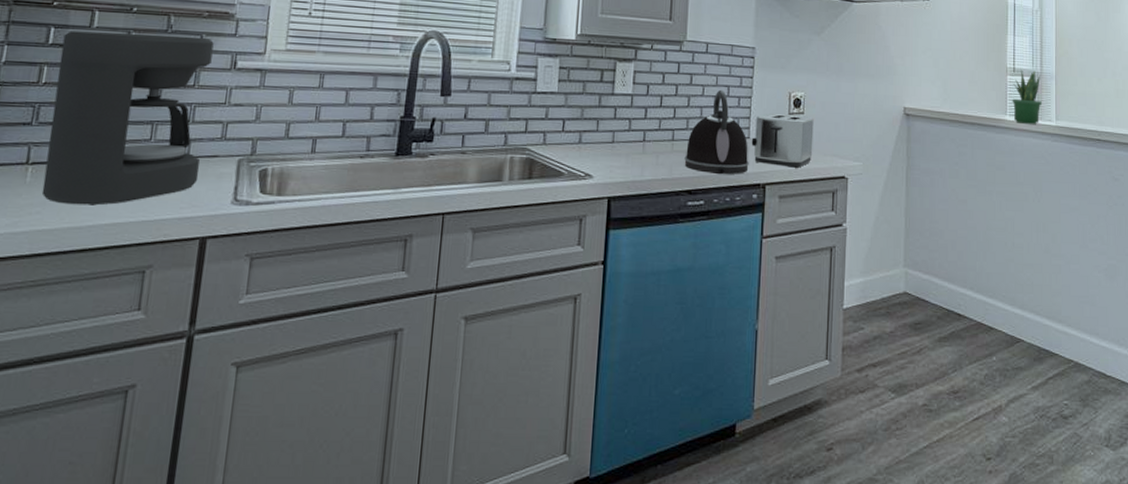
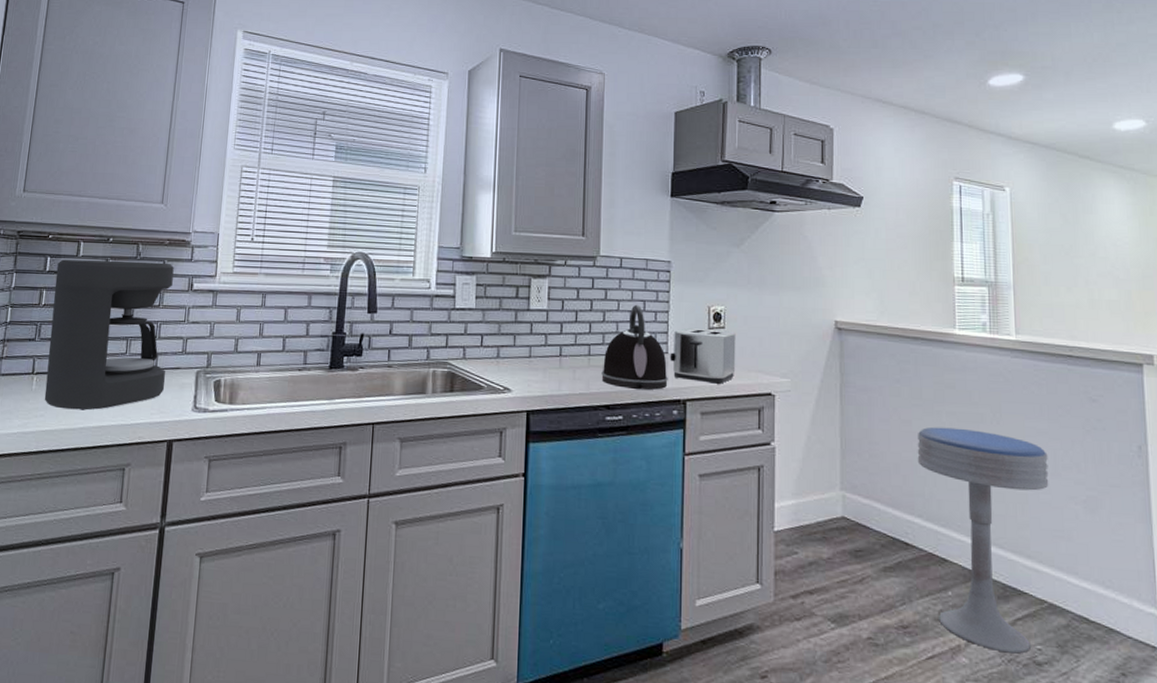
bar stool: none [971,205,1078,410] -> present [917,427,1049,654]
planter: present [1012,70,1042,125] -> none [961,279,998,340]

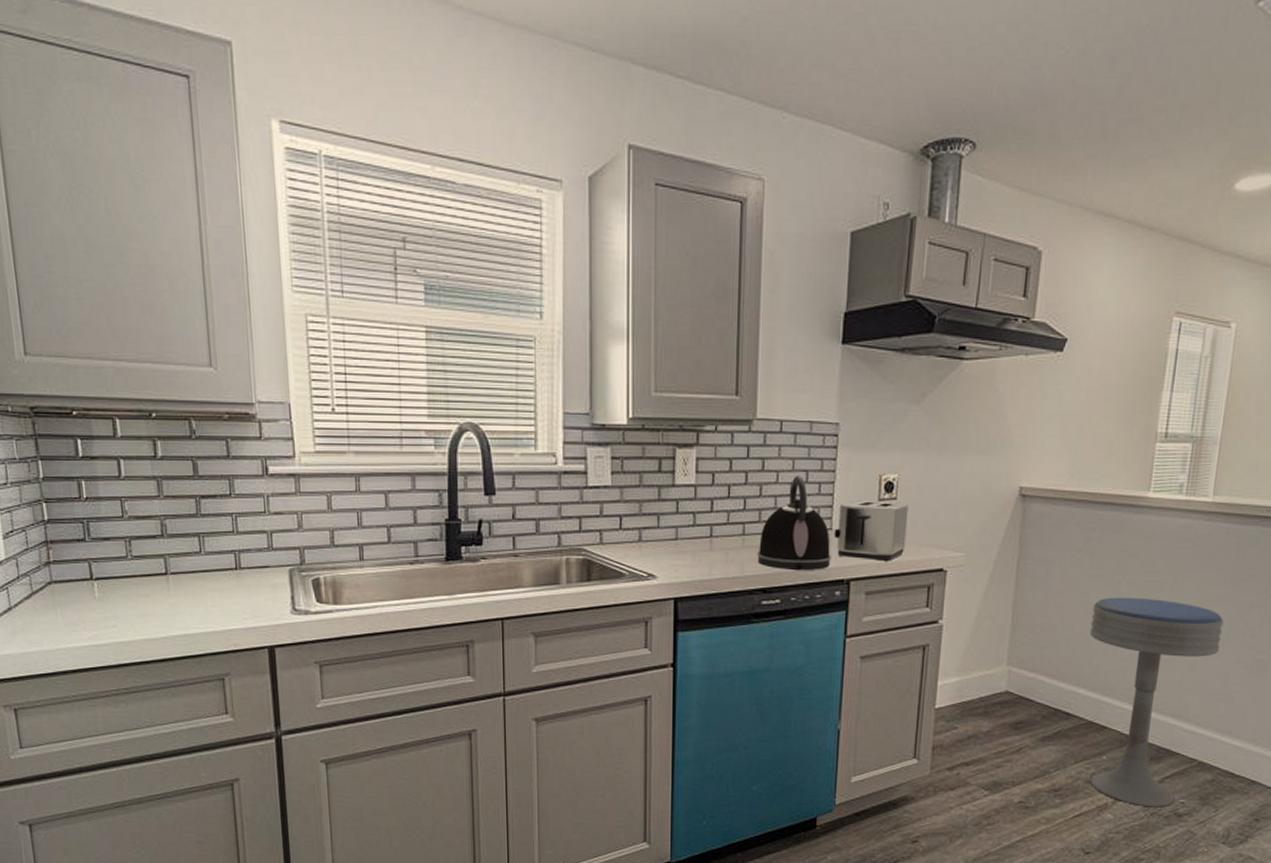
coffee maker: present [44,259,174,411] -> none [91,441,255,618]

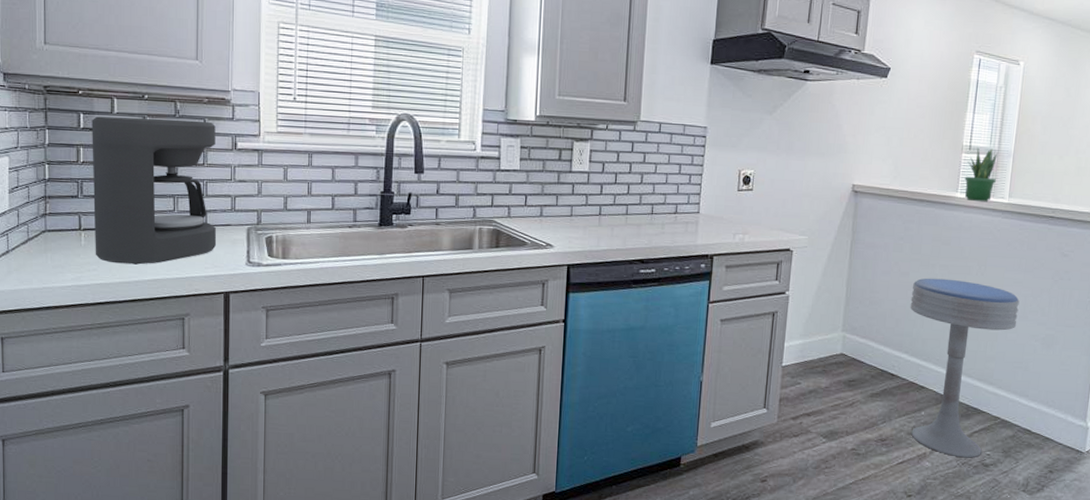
coffee maker: none [91,441,255,618] -> present [92,116,217,265]
kettle: present [757,475,831,570] -> none [637,167,698,246]
toaster: present [834,499,909,561] -> none [700,189,762,241]
planter: none [1158,435,1200,502] -> present [964,148,997,202]

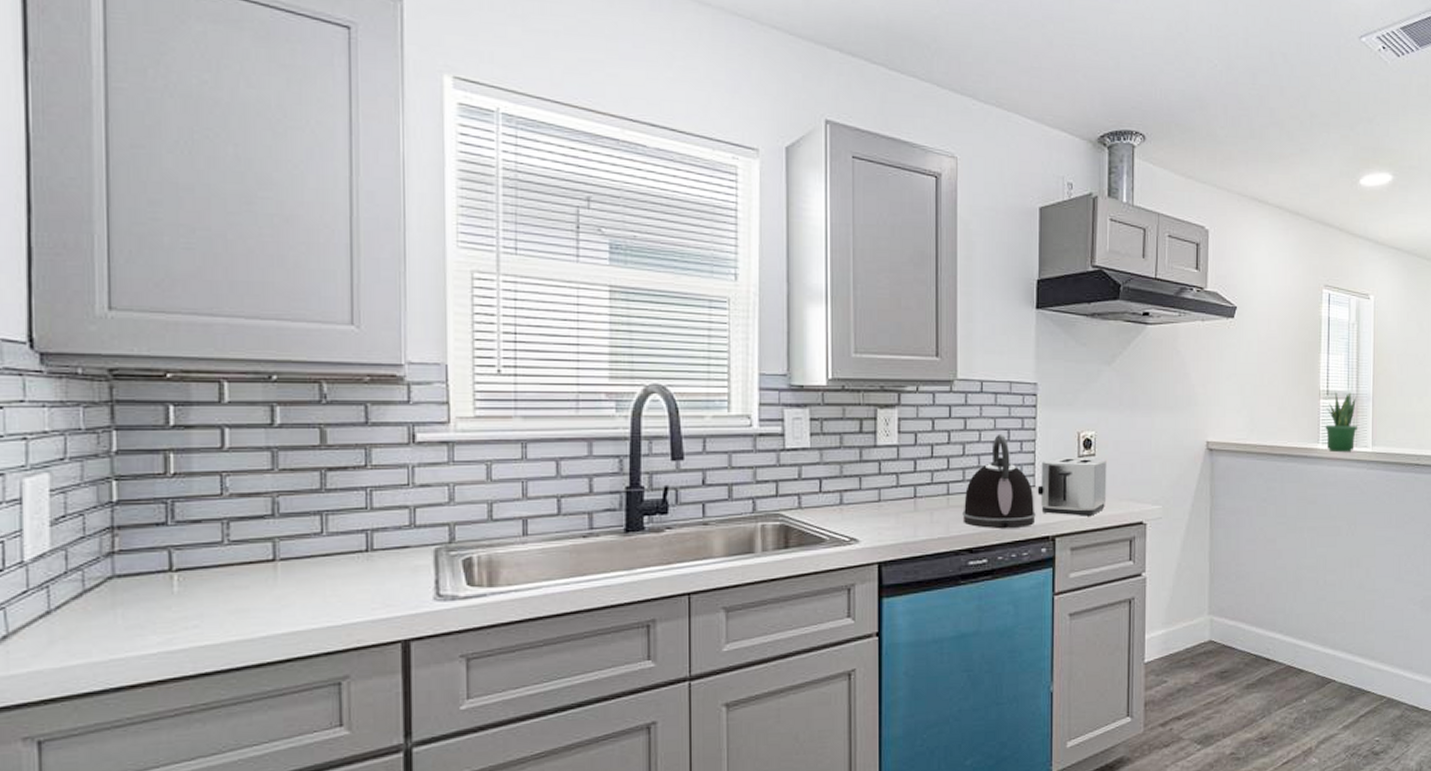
coffee maker: present [92,116,217,265] -> none [188,406,389,615]
kettle: none [637,167,698,246] -> present [962,433,1036,528]
toaster: none [700,189,762,241] -> present [1037,456,1107,516]
bar stool: present [910,278,1020,458] -> none [1280,542,1394,748]

